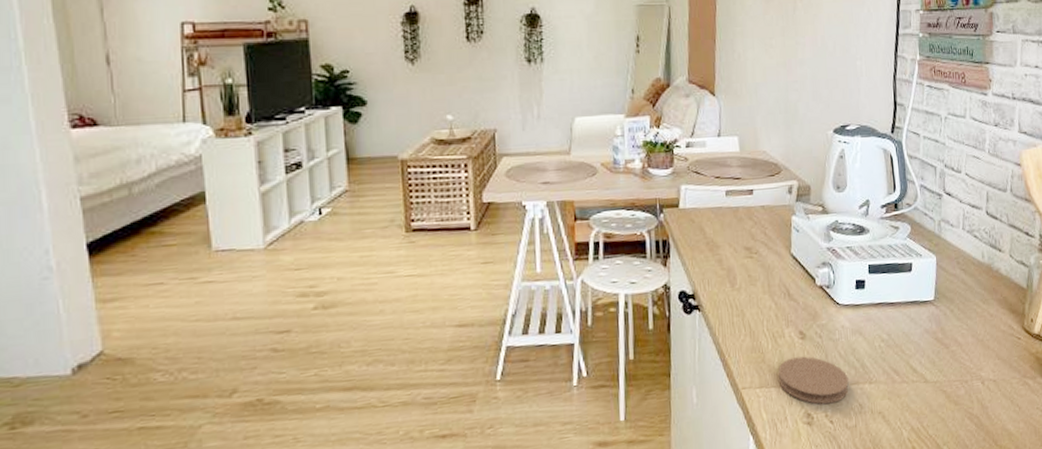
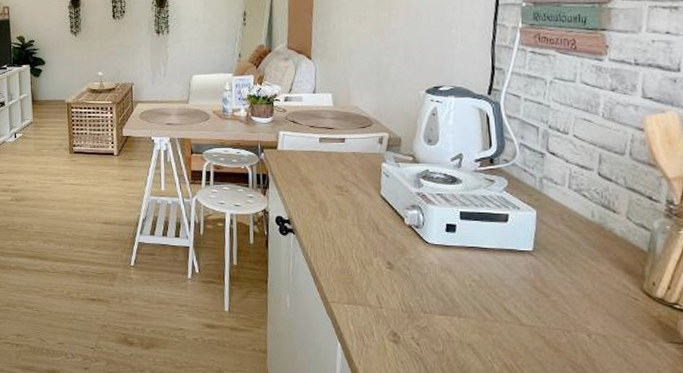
coaster: present [778,356,849,405] -> none [365,283,437,328]

